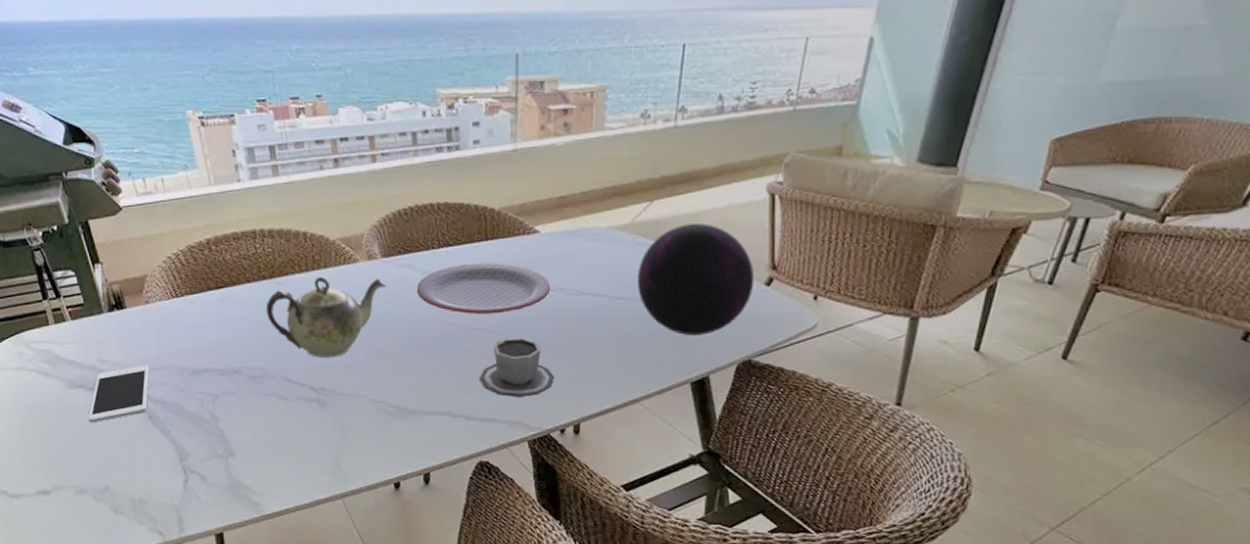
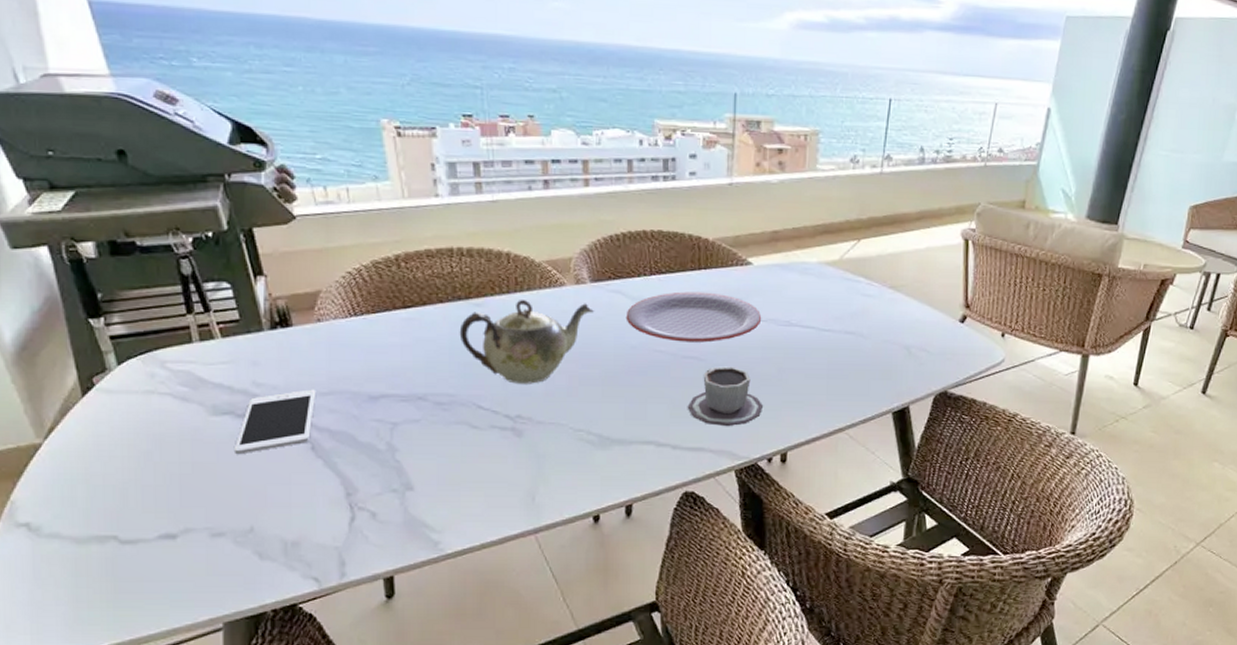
decorative orb: present [638,224,755,335] -> none [845,263,951,367]

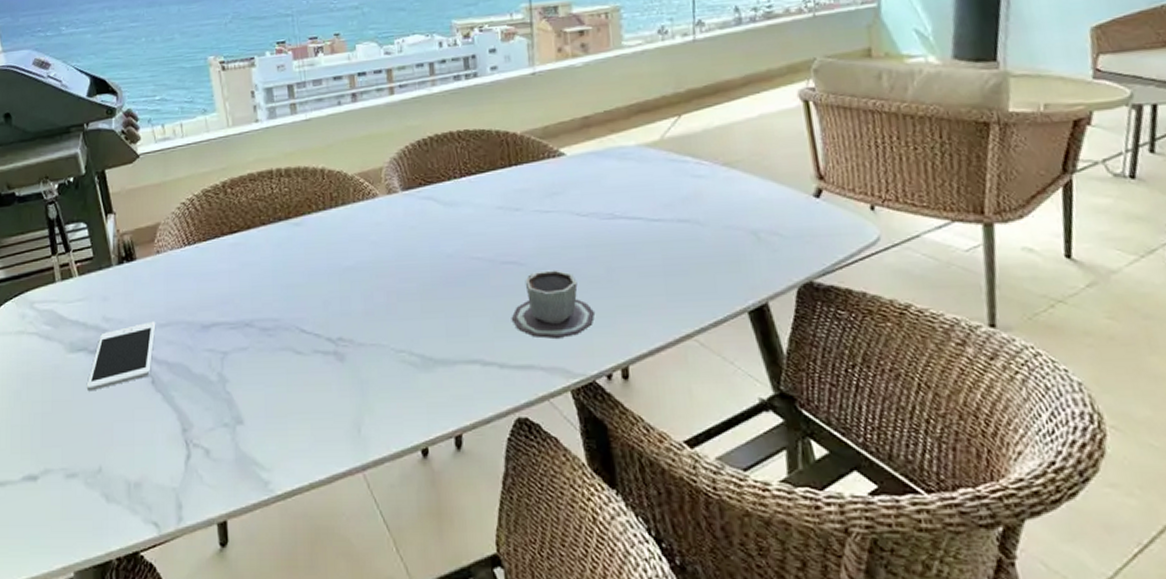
teapot: present [459,299,595,384] -> none [281,213,408,304]
plate: present [626,291,762,343] -> none [439,189,582,247]

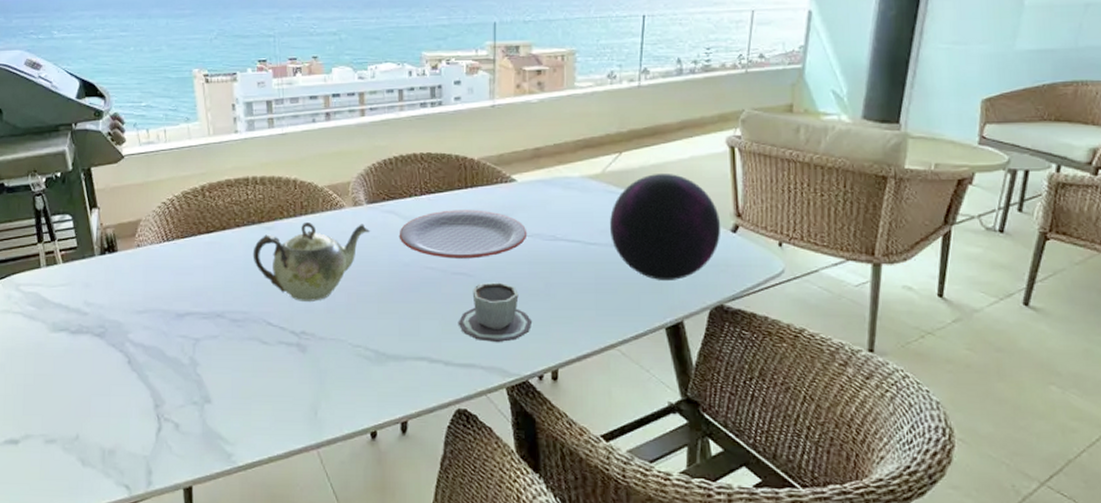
cell phone: present [86,321,156,392] -> none [67,308,134,368]
teapot: none [281,213,408,304] -> present [253,221,371,301]
plate: none [439,189,582,247] -> present [399,210,528,259]
decorative orb: none [674,135,802,257] -> present [610,174,721,280]

